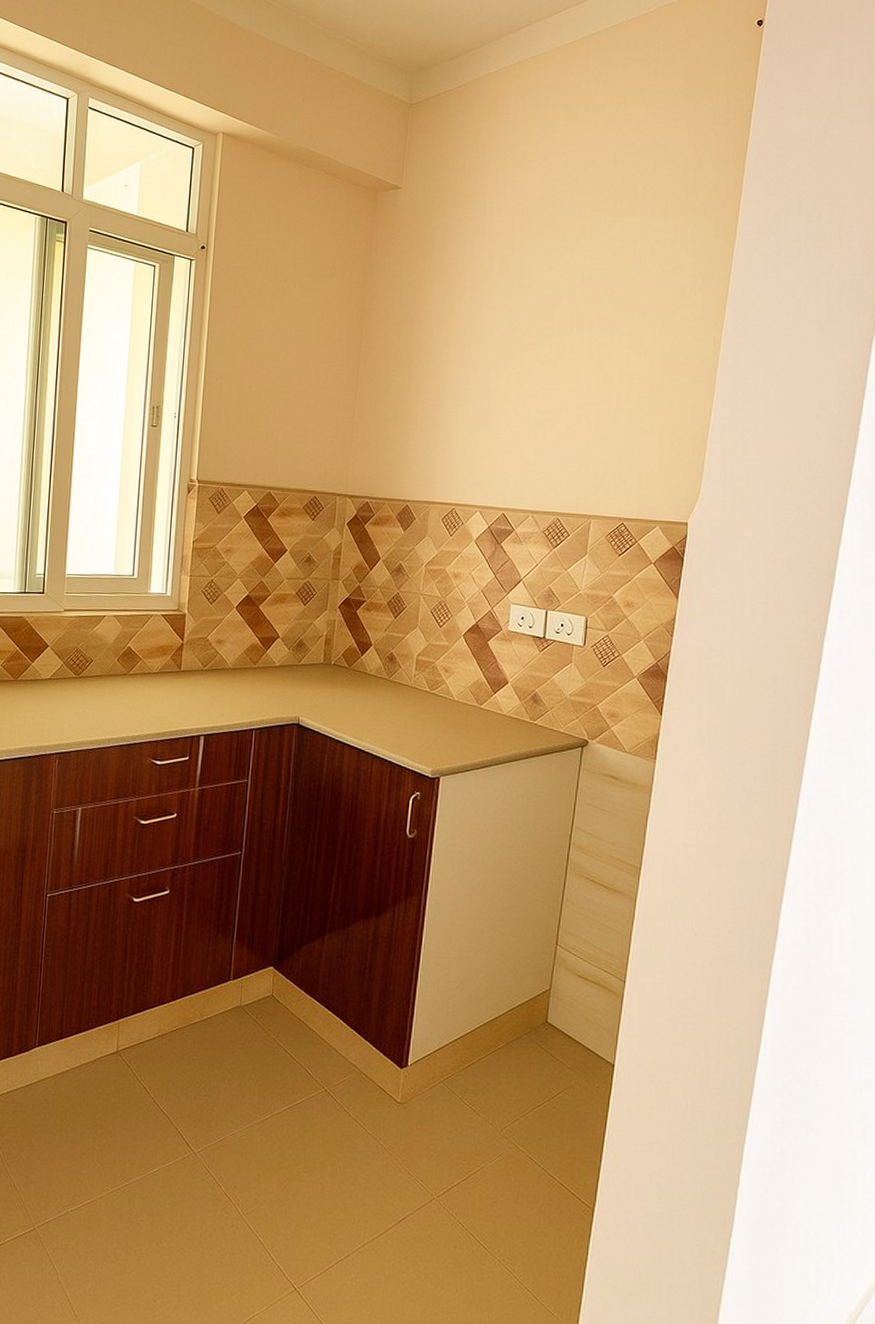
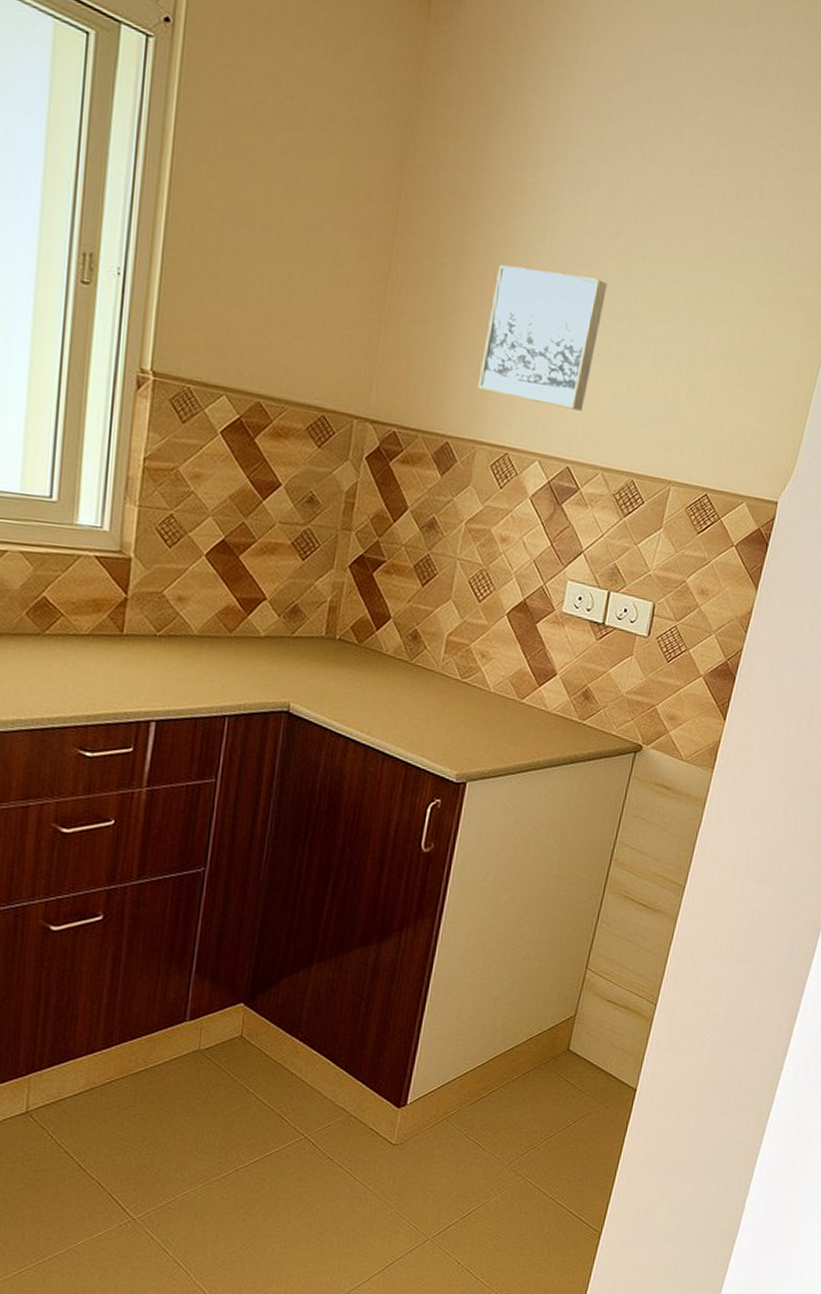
wall art: none [427,367,523,469] -> present [477,265,607,411]

